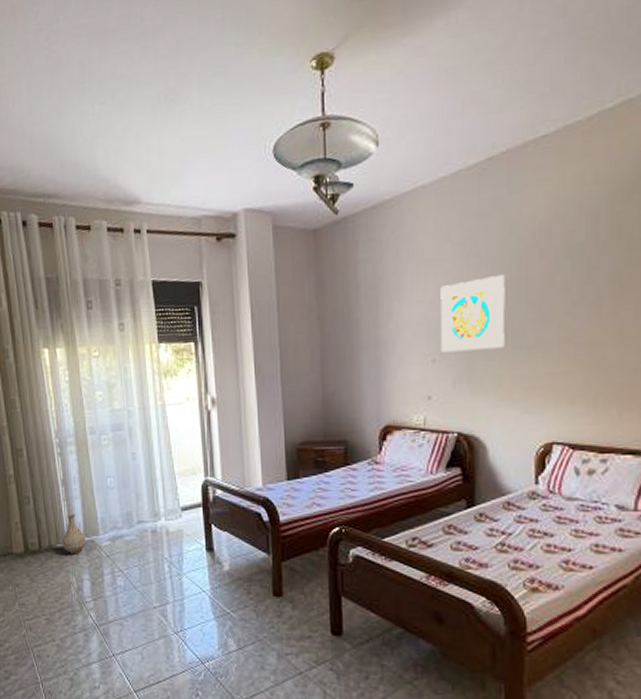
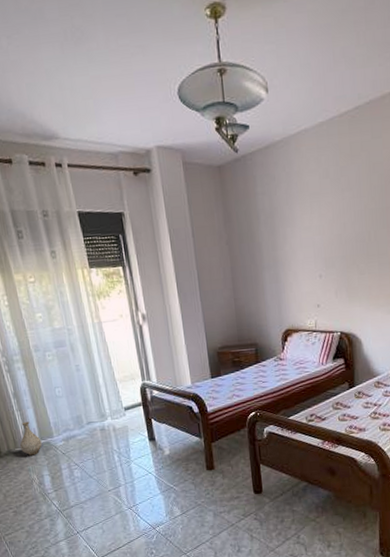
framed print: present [440,275,506,353] -> none [323,205,373,269]

